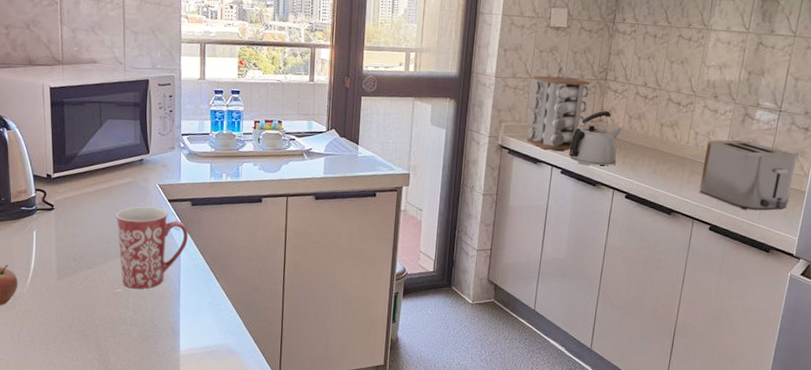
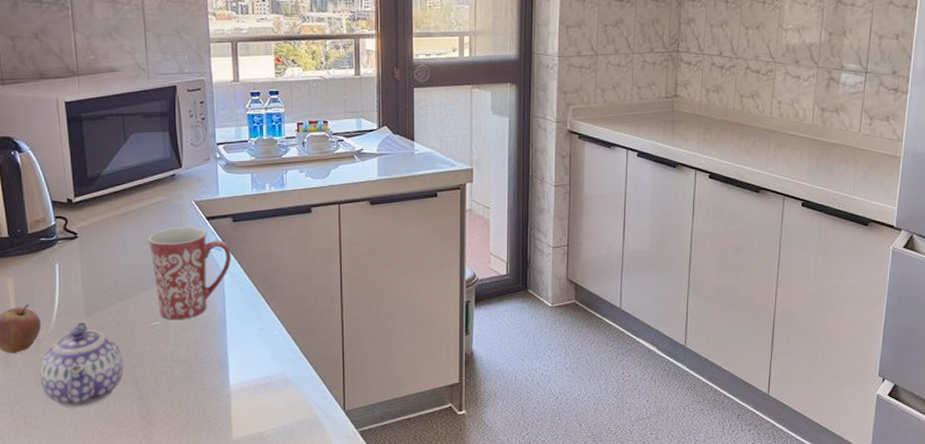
teapot: none [14,285,88,360] -> present [39,323,124,408]
spice rack: present [526,66,590,151] -> none [597,40,661,131]
kettle: present [569,110,622,166] -> none [644,84,699,146]
toaster: present [699,139,798,211] -> none [787,107,889,181]

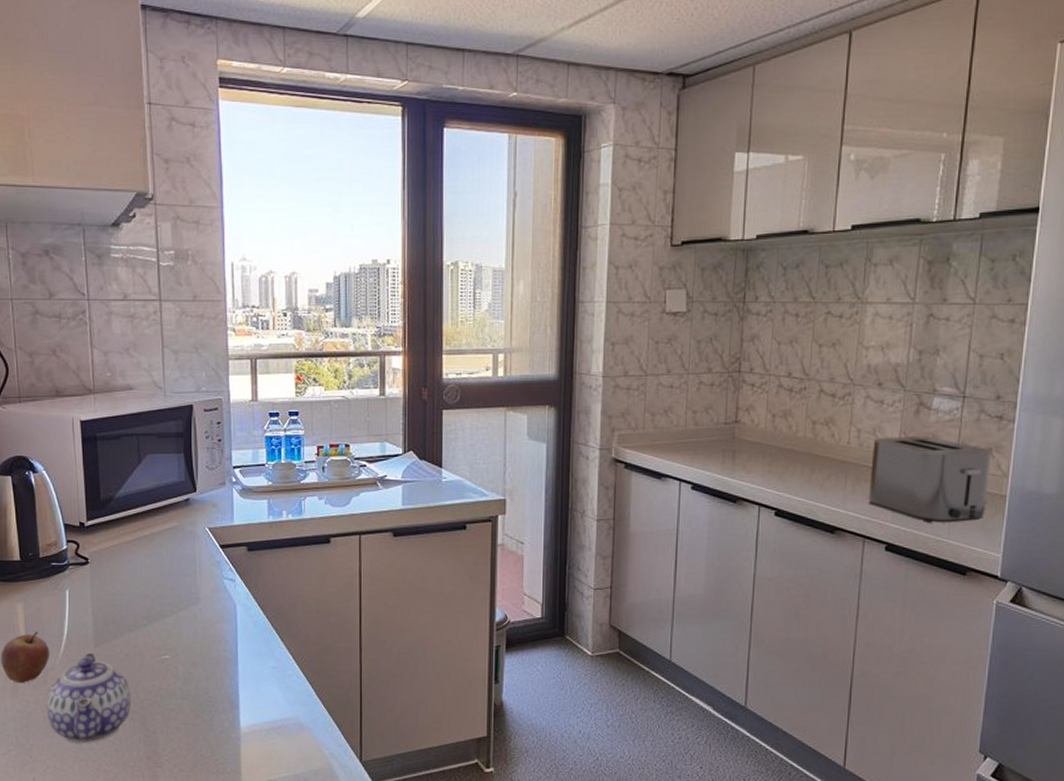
mug: present [148,226,231,320] -> none [159,554,244,655]
toaster: none [787,107,889,181] -> present [868,437,992,523]

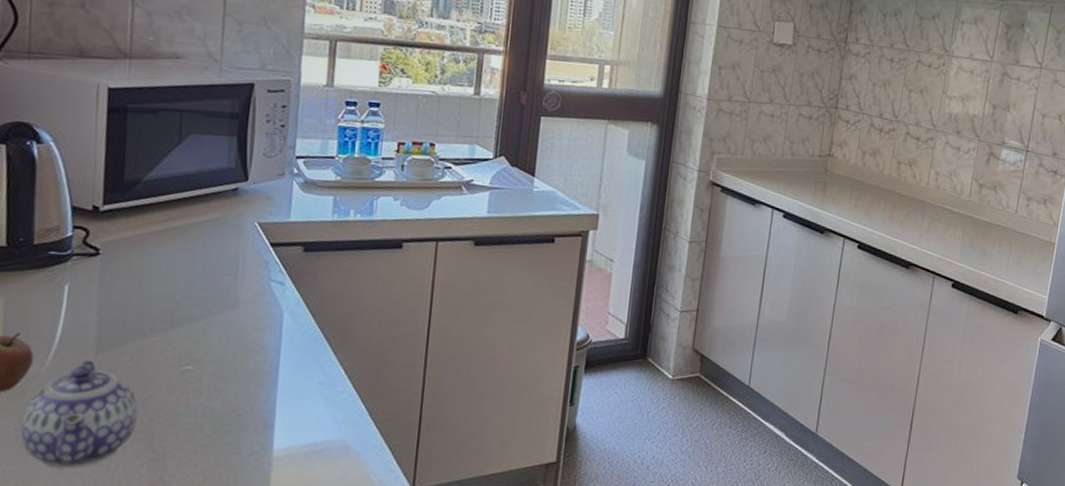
toaster: present [868,437,992,523] -> none [940,182,1047,265]

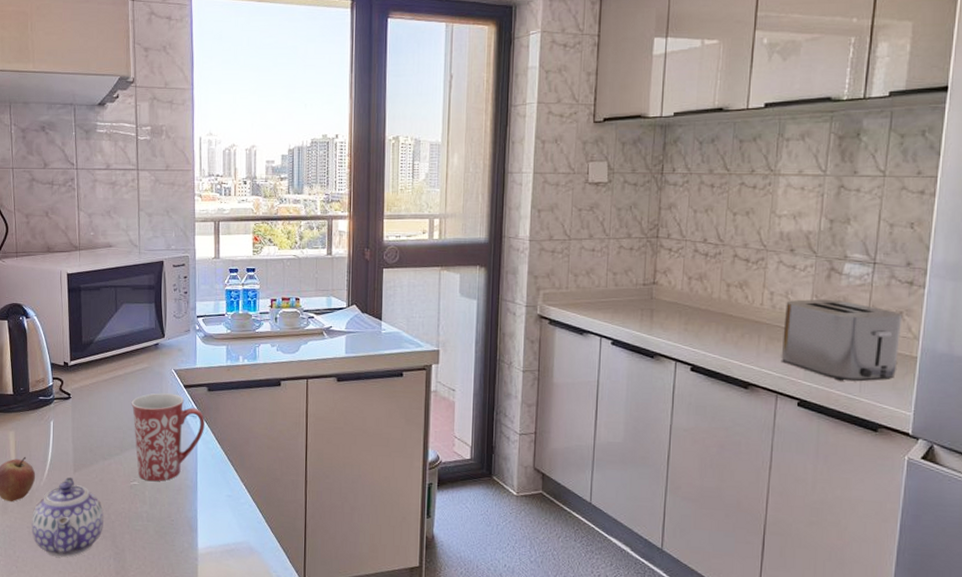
mug: none [191,251,296,366] -> present [131,393,205,482]
toaster: none [940,182,1047,265] -> present [781,299,903,382]

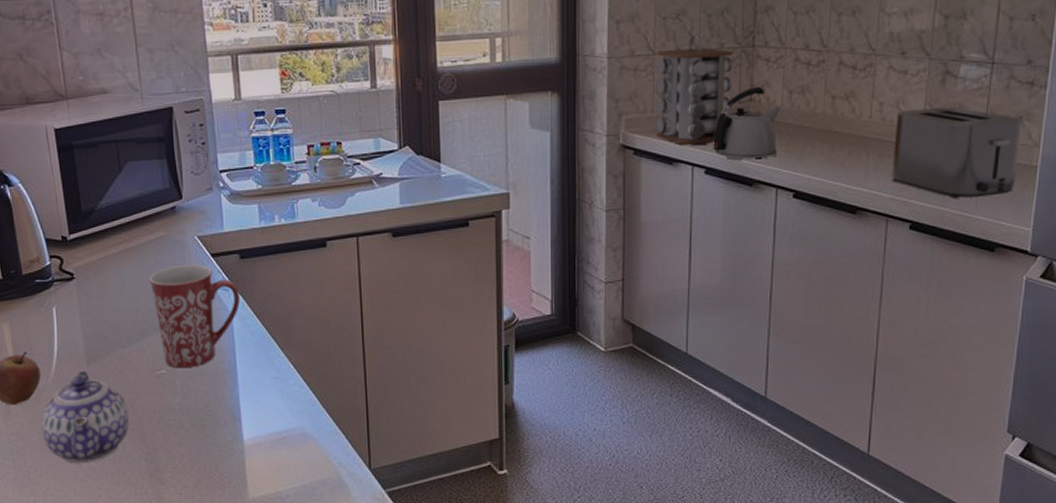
spice rack: none [569,225,639,319] -> present [656,35,732,145]
kettle: none [619,271,681,336] -> present [713,86,781,161]

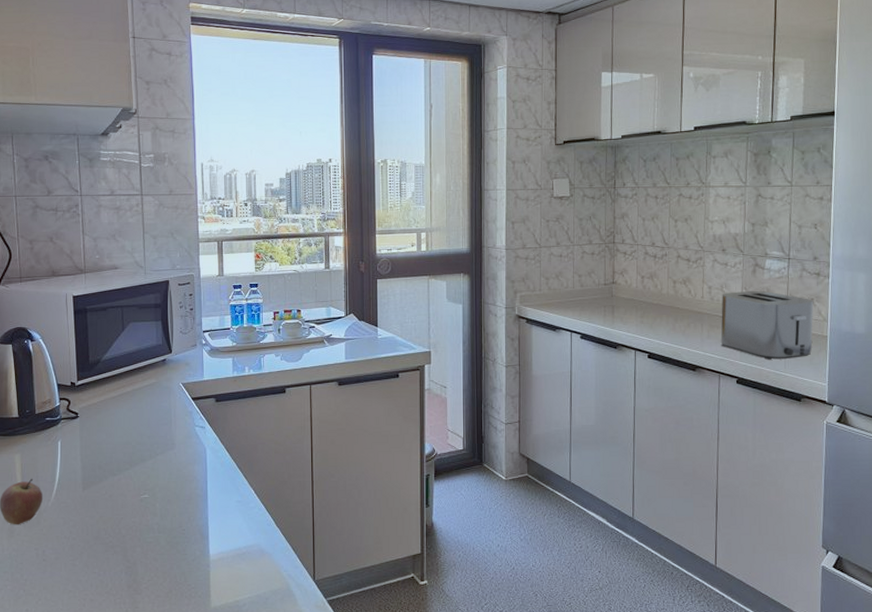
teapot: present [40,372,130,464] -> none [39,496,115,576]
mug: present [149,264,240,369] -> none [140,406,213,493]
spice rack: present [656,35,732,145] -> none [542,233,599,316]
kettle: present [713,86,781,161] -> none [586,272,636,329]

